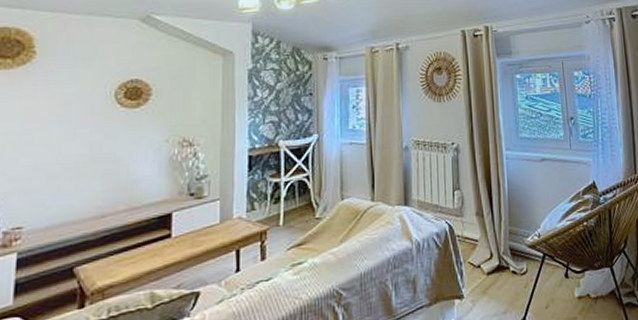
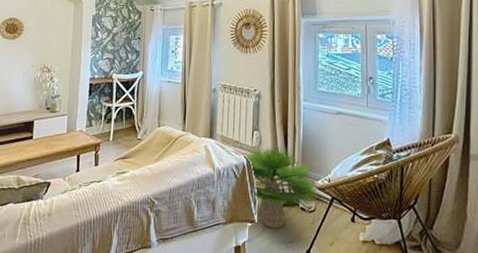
potted plant: none [443,203,528,301] -> present [242,145,317,229]

